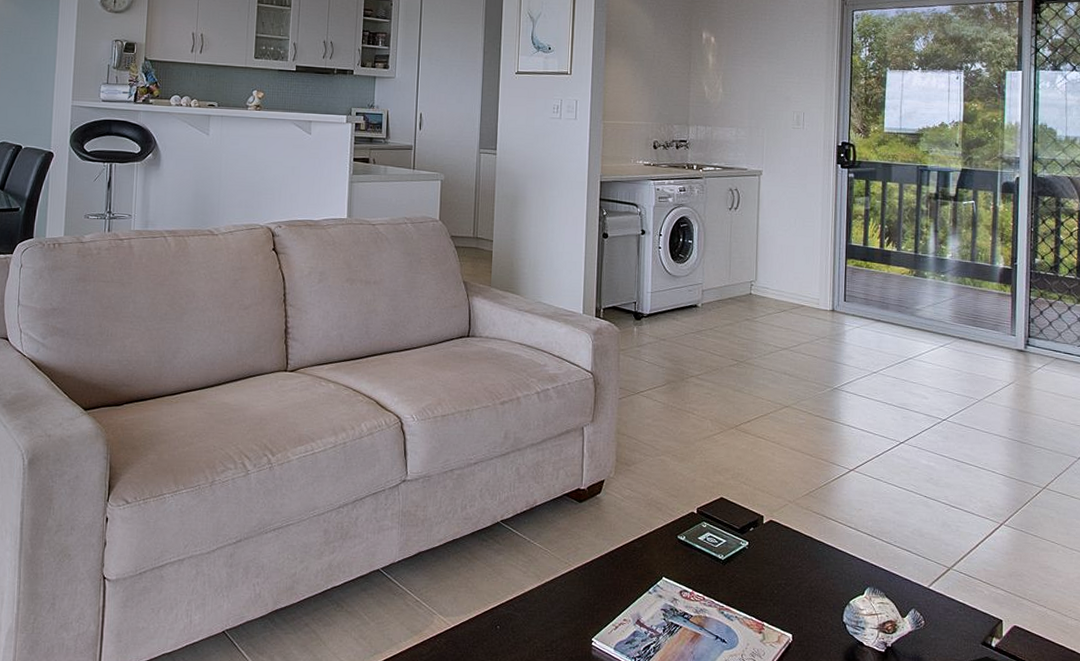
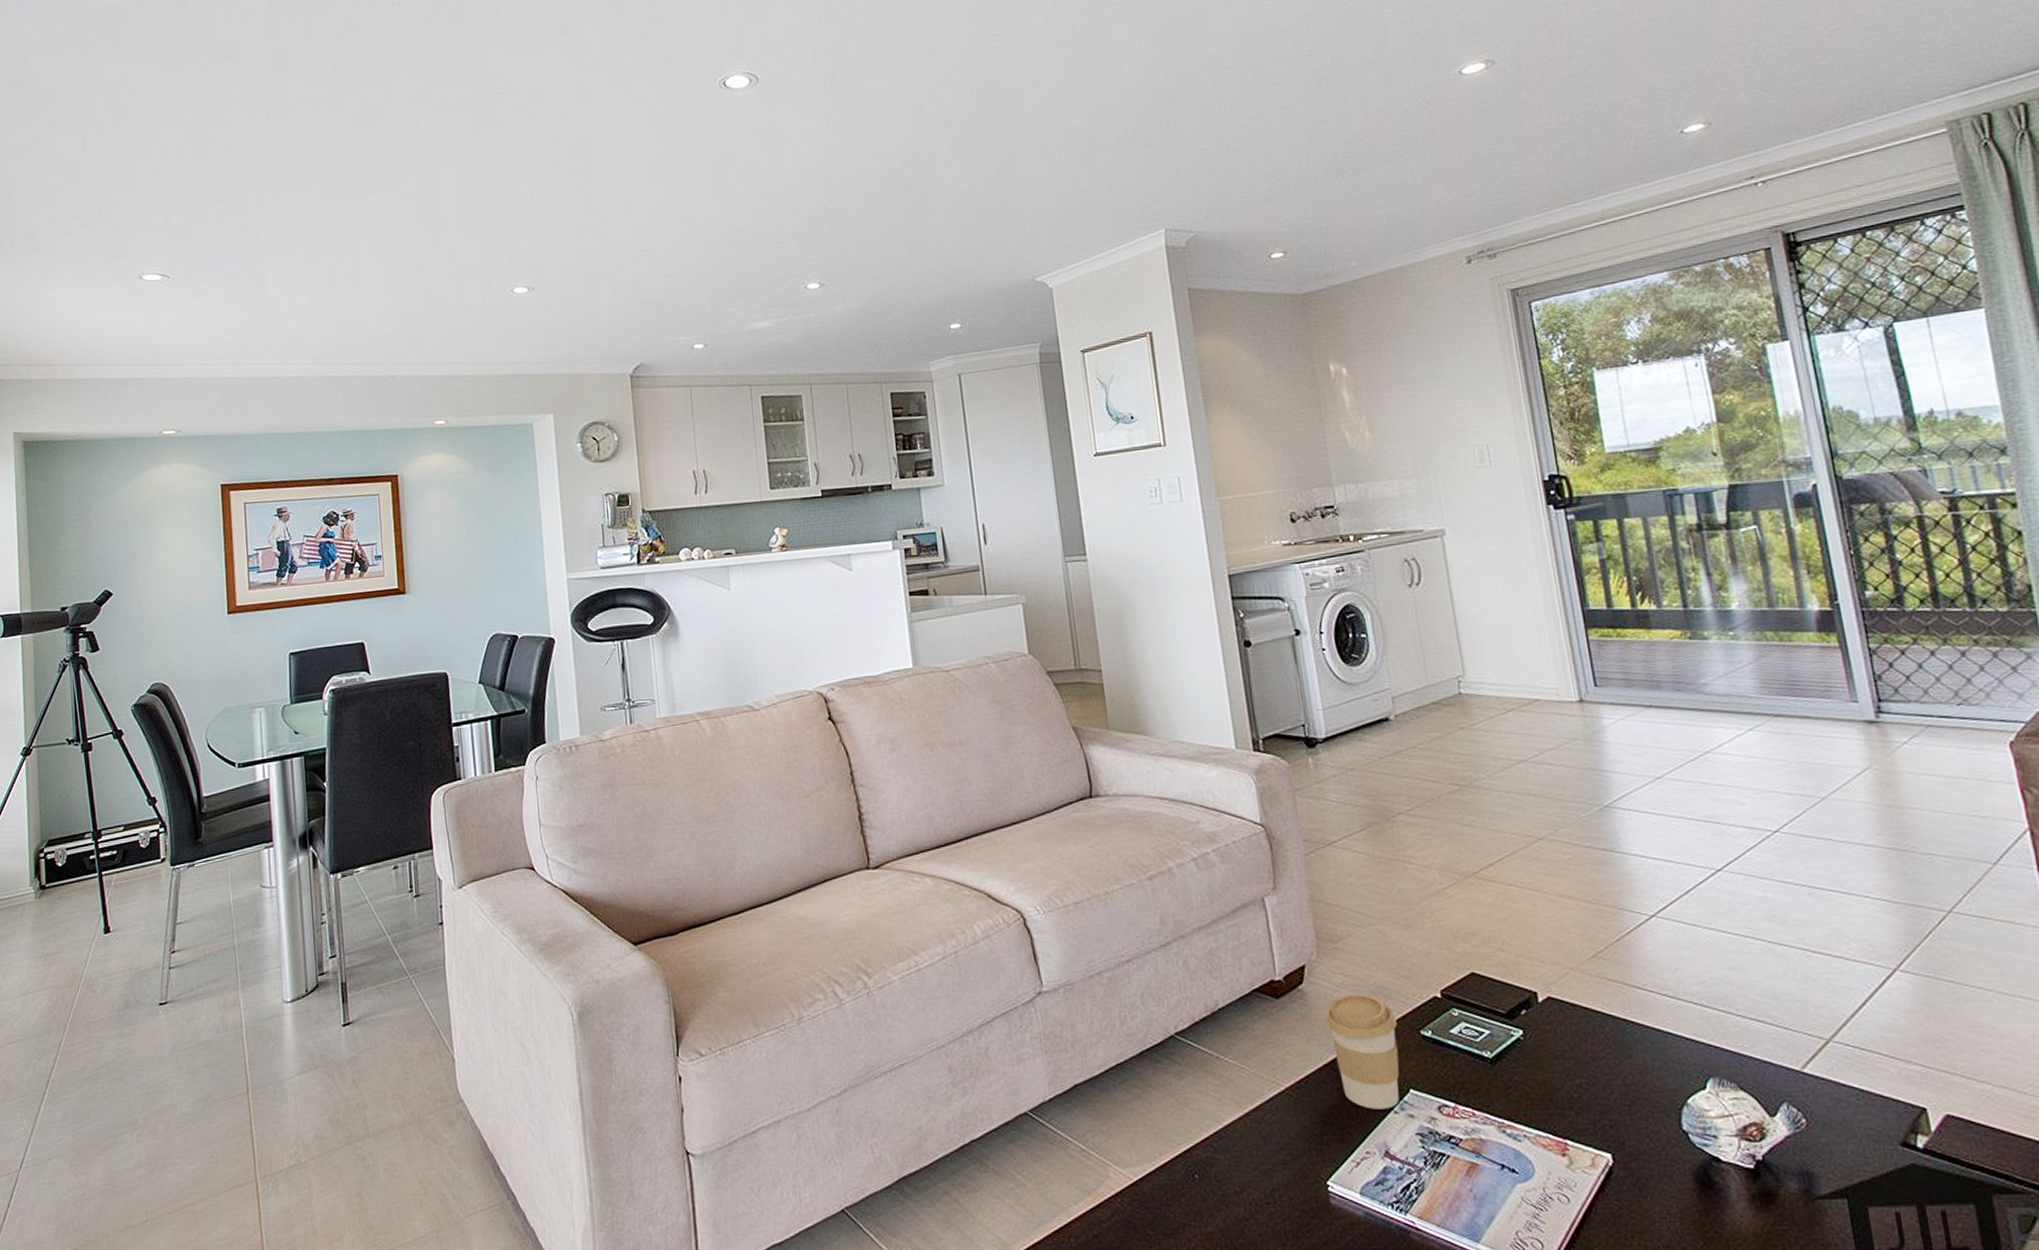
coffee cup: none [612,504,663,590] -> present [1325,994,1400,1110]

